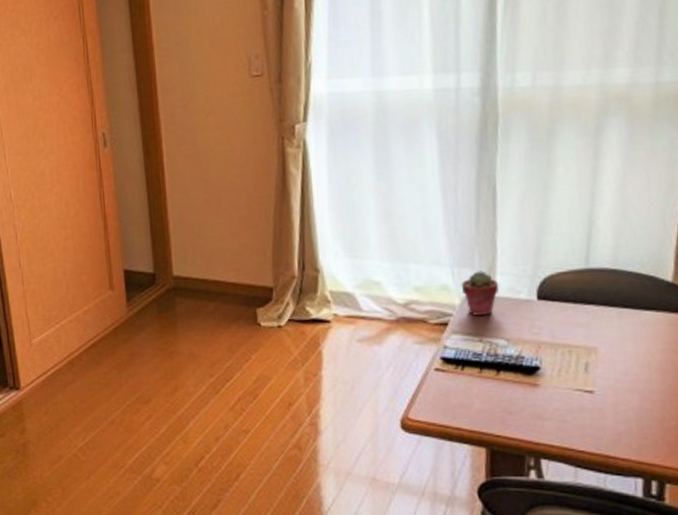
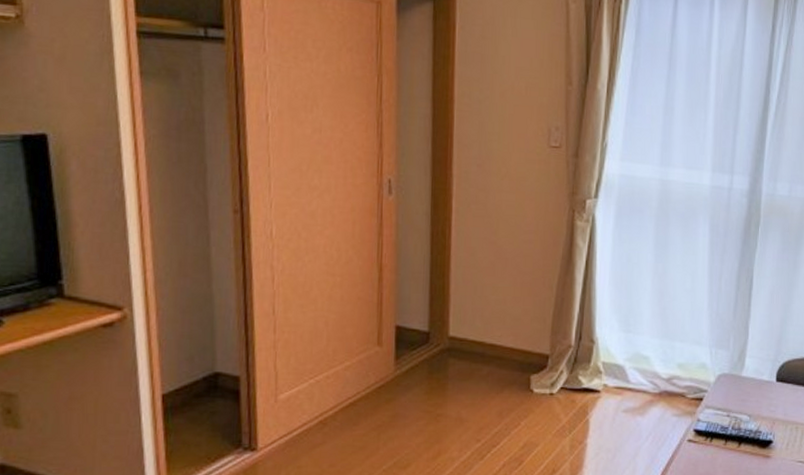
potted succulent: present [461,271,499,316] -> none [717,353,748,393]

